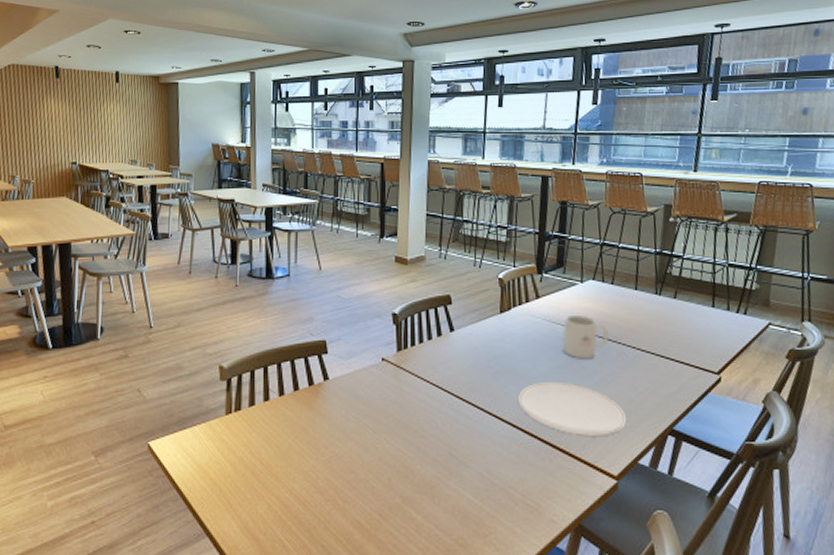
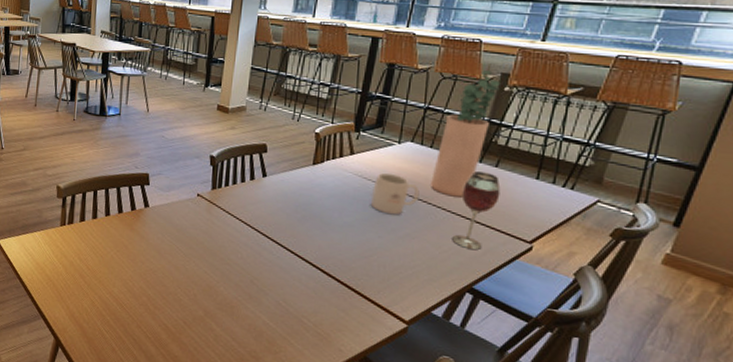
plate: present [517,382,627,437] -> none [320,230,426,286]
vase: none [617,196,665,333] -> present [431,64,500,198]
wineglass: none [646,305,683,387] -> present [452,171,501,250]

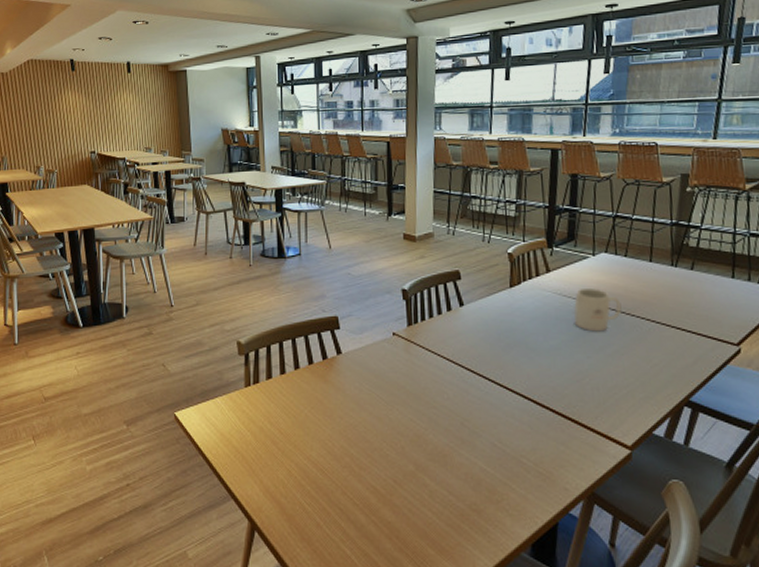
vase: present [431,64,500,198] -> none [631,166,682,306]
wineglass: present [452,171,501,250] -> none [661,276,701,359]

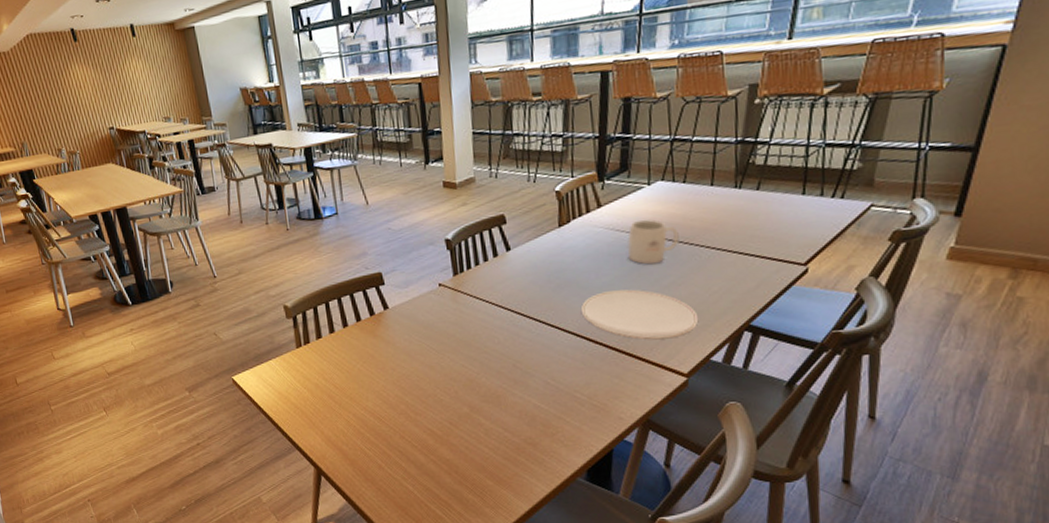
plate: none [528,355,641,408] -> present [580,289,699,340]

